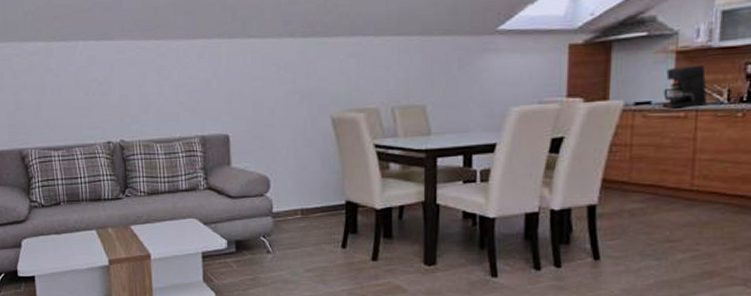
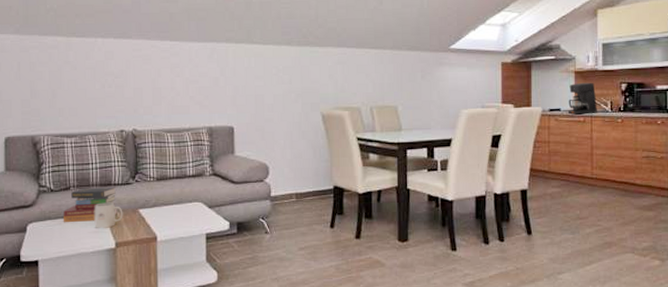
books: none [55,202,109,239] -> present [64,187,117,223]
mug: none [85,218,115,246] -> present [94,202,123,229]

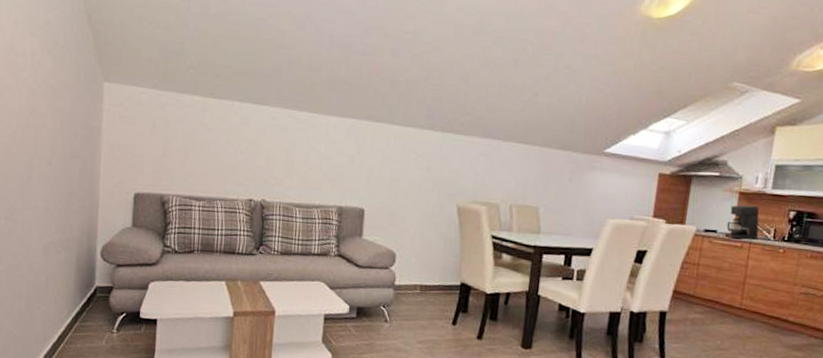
books: present [64,187,117,223] -> none [185,253,239,288]
mug: present [94,202,123,229] -> none [214,270,244,297]

